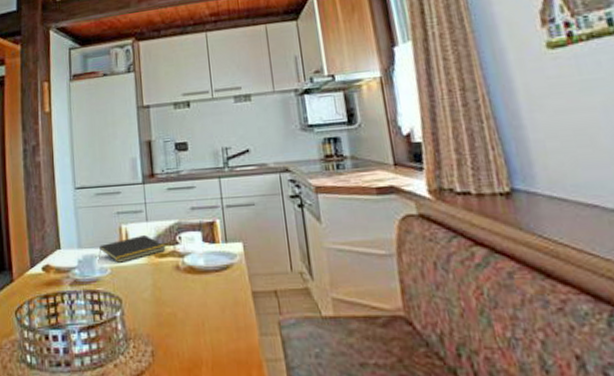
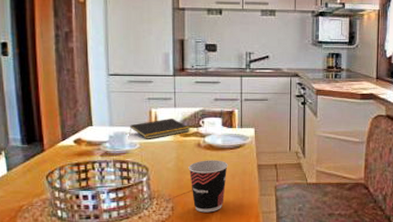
cup: none [167,286,215,360] -> present [188,160,228,213]

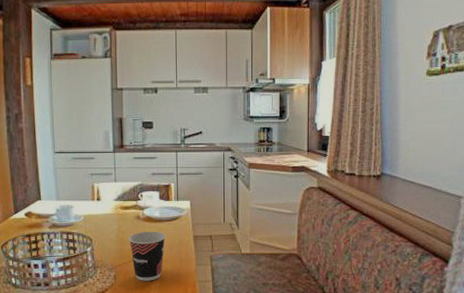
notepad: present [129,117,190,139] -> none [74,191,130,212]

